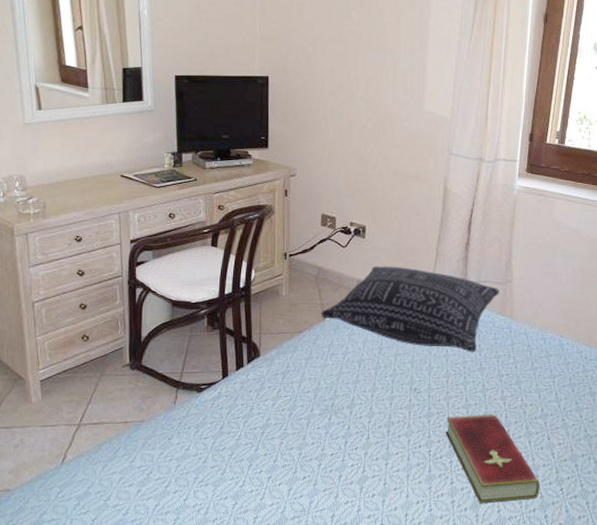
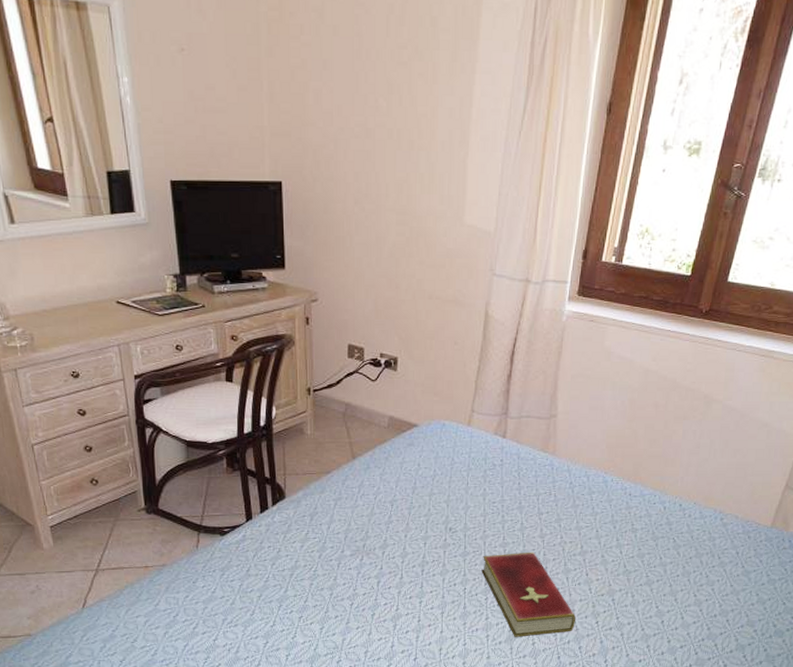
pillow: present [320,266,500,352] -> none [349,401,543,491]

